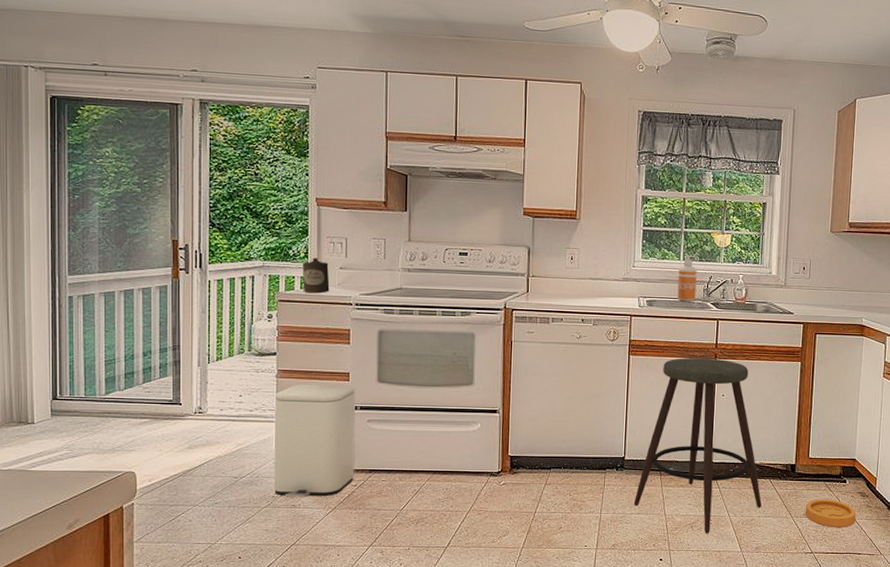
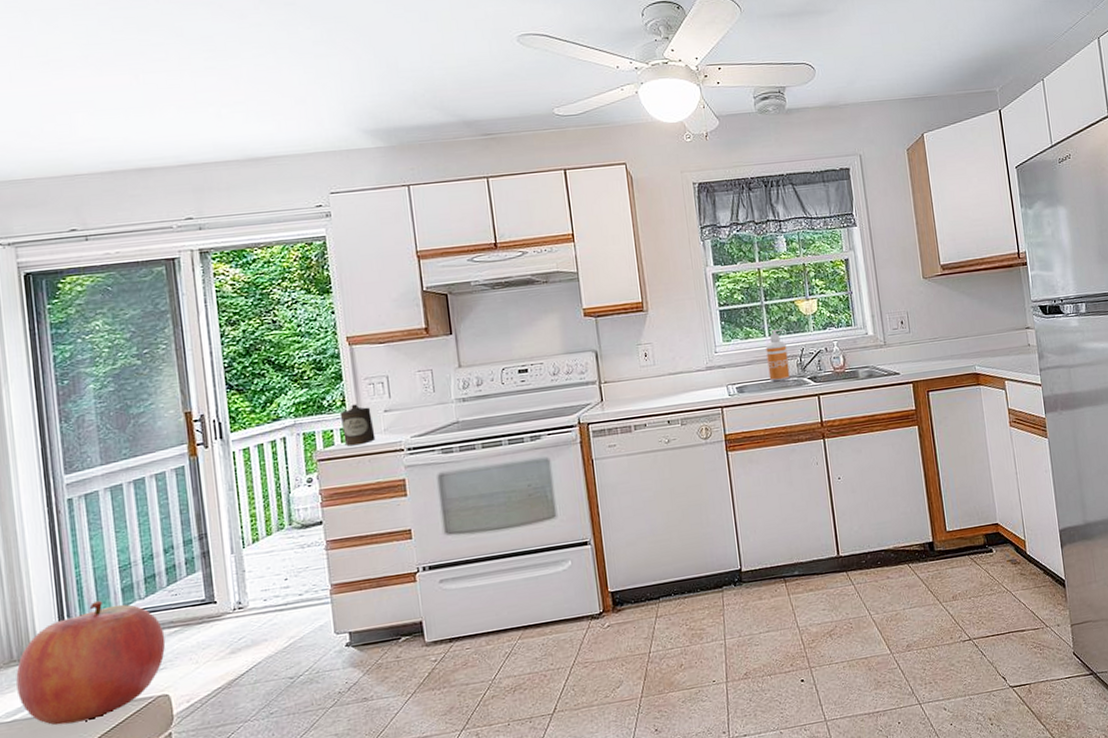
fruit: none [14,385,137,481] -> present [16,600,166,726]
pedal bin: present [274,383,356,498] -> none [326,543,433,691]
bar stool: present [633,357,762,535] -> none [760,438,904,641]
pet bowl: present [806,499,857,527] -> none [953,574,1012,606]

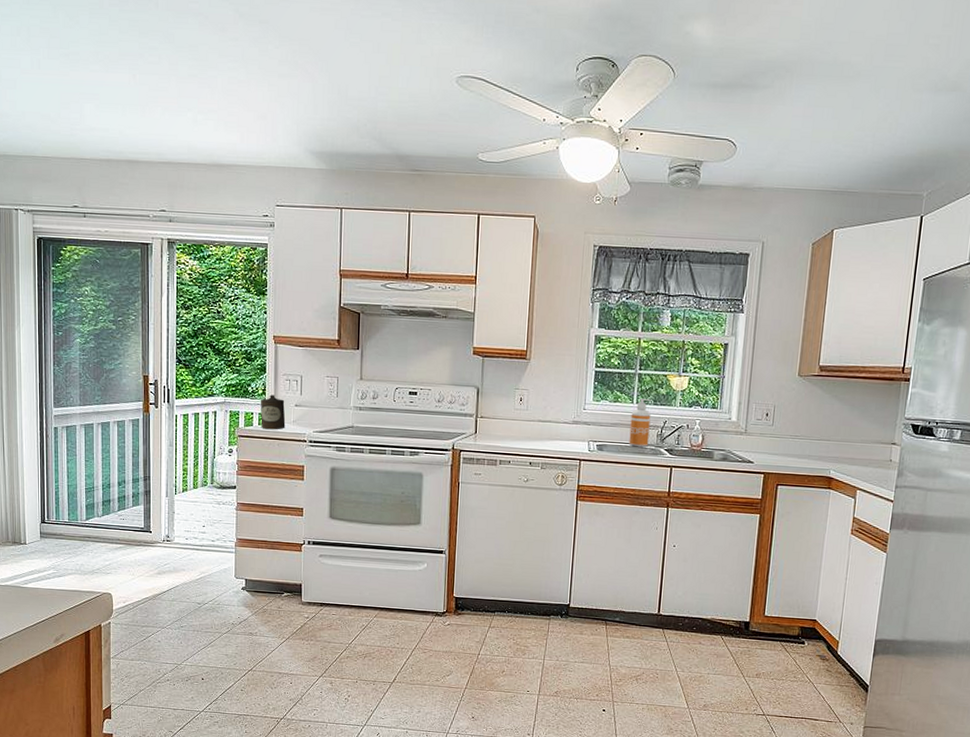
fruit: present [16,600,166,726] -> none [10,510,113,598]

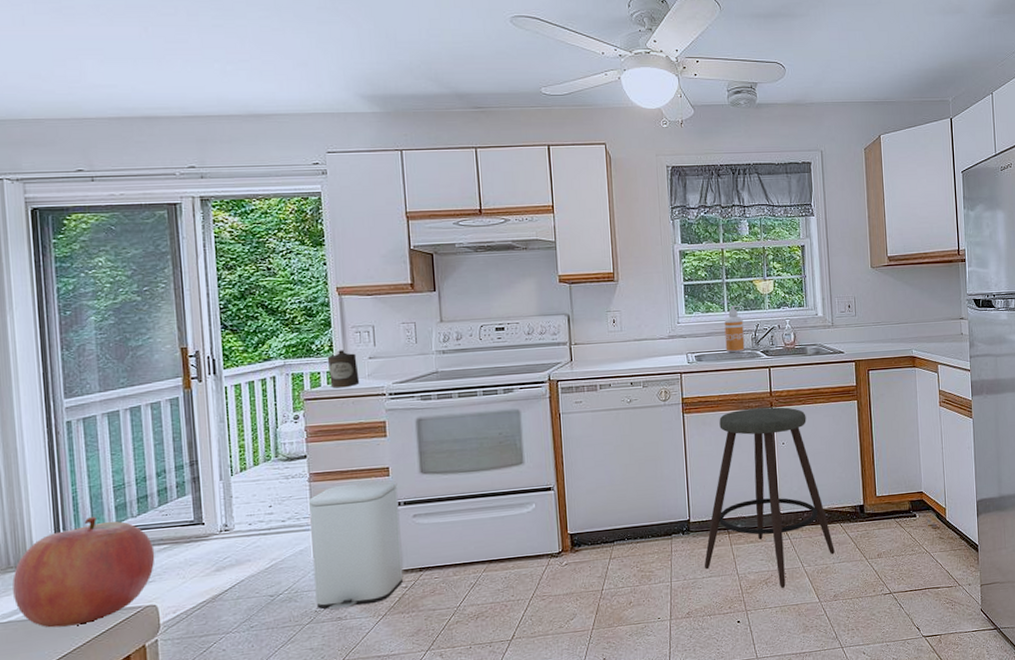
fruit: none [10,510,113,598] -> present [12,516,155,628]
pedal bin: none [234,517,309,627] -> present [308,480,404,611]
bar stool: none [577,505,712,688] -> present [704,407,835,589]

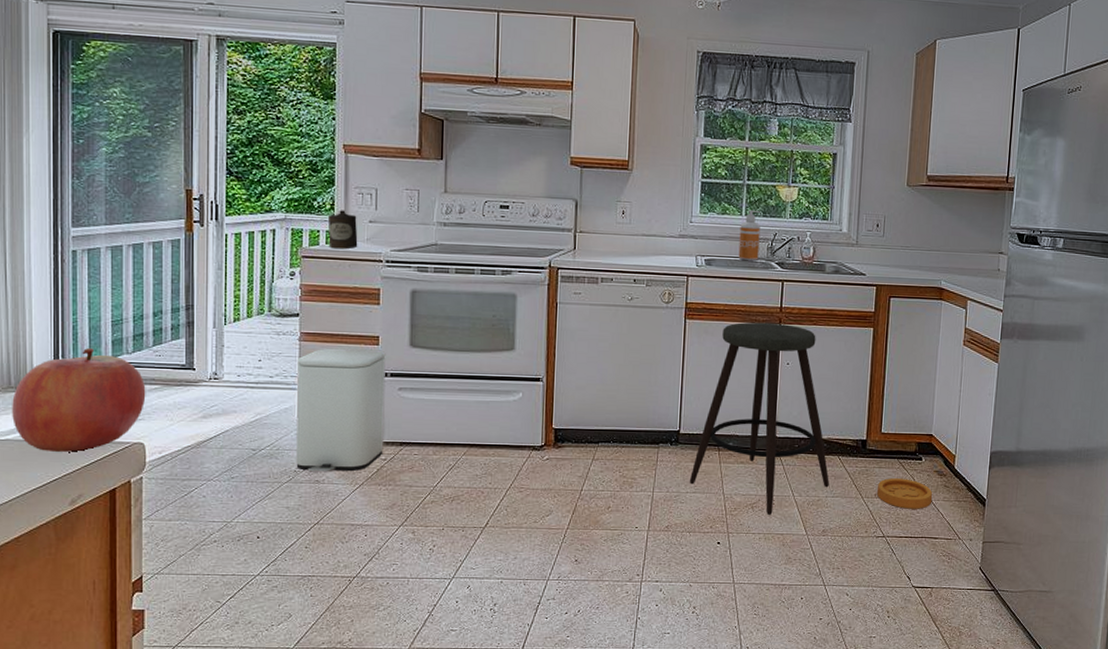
pet bowl: none [879,536,931,565] -> present [877,478,933,509]

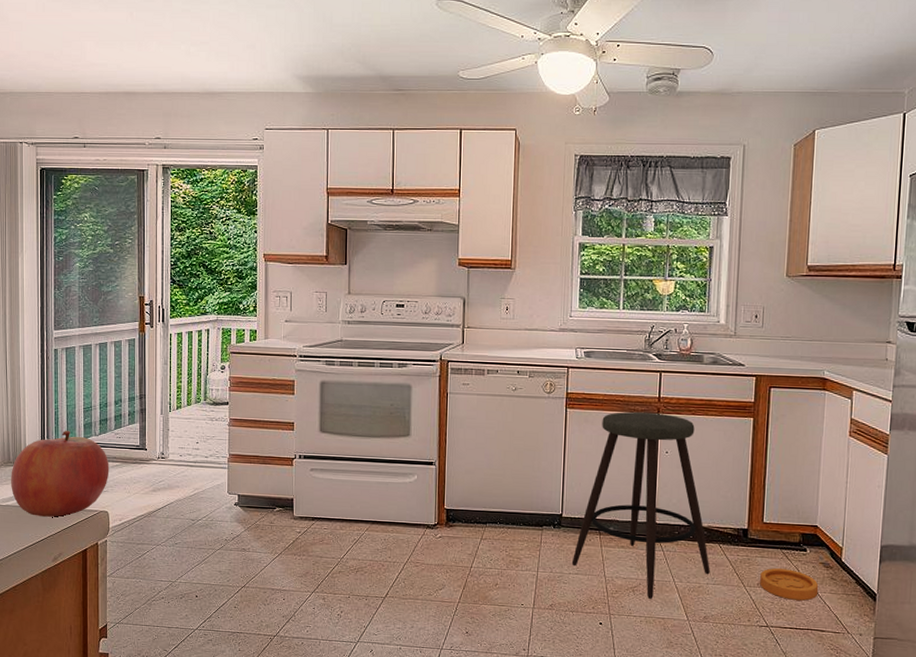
pedal bin: present [296,347,386,473] -> none [227,432,300,542]
canister: present [327,210,358,249] -> none [251,311,276,346]
soap dispenser: present [738,209,761,260] -> none [616,303,638,352]

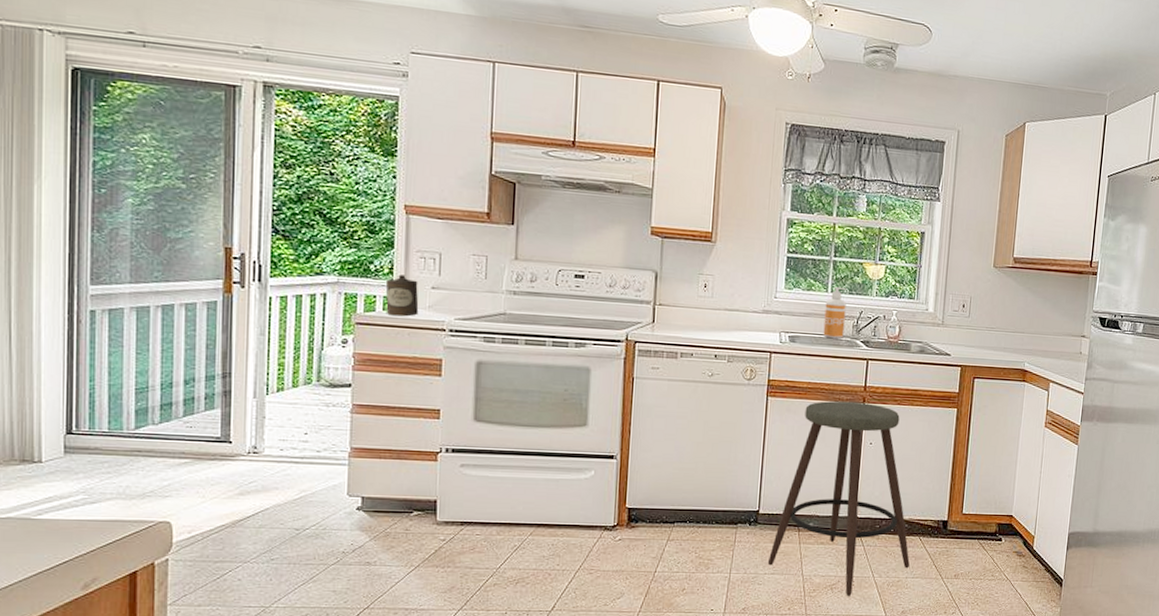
fruit: present [11,430,109,517] -> none [15,417,174,532]
canister: none [251,311,276,346] -> present [385,274,419,316]
soap dispenser: none [616,303,638,352] -> present [823,286,846,338]
pet bowl: present [760,568,819,601] -> none [957,559,1012,590]

